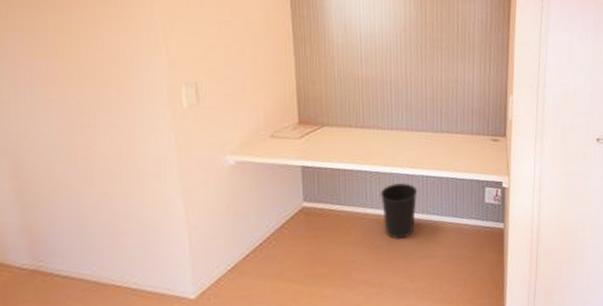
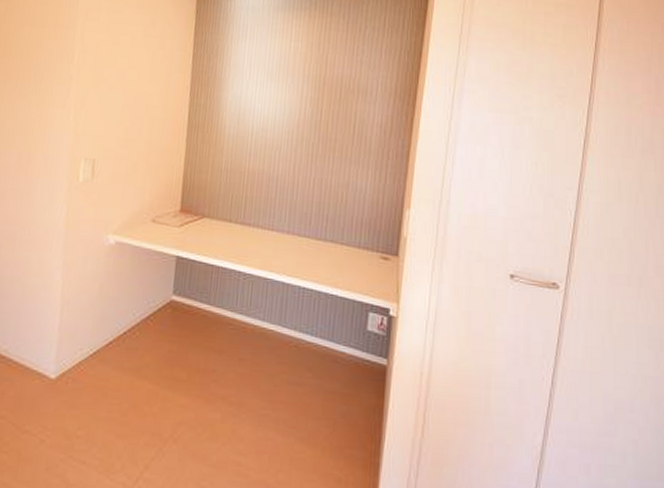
wastebasket: present [380,183,418,240] -> none [251,290,293,356]

